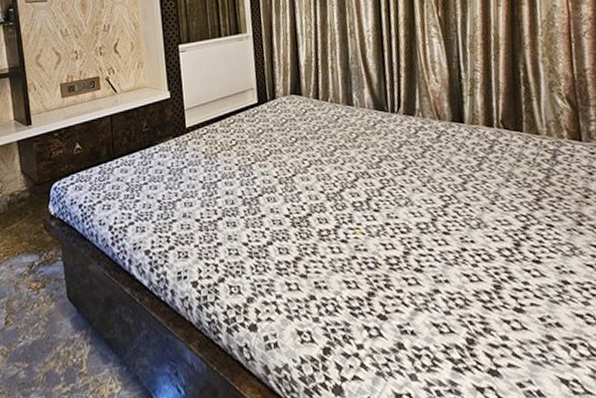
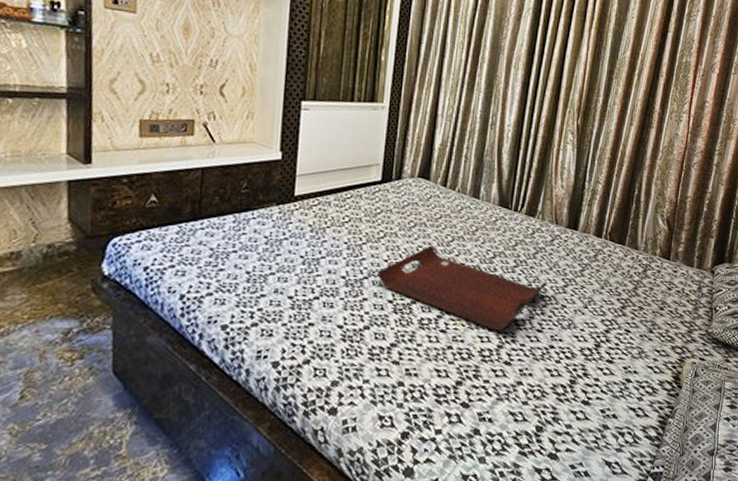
serving tray: none [269,157,443,237] -> present [377,245,547,331]

